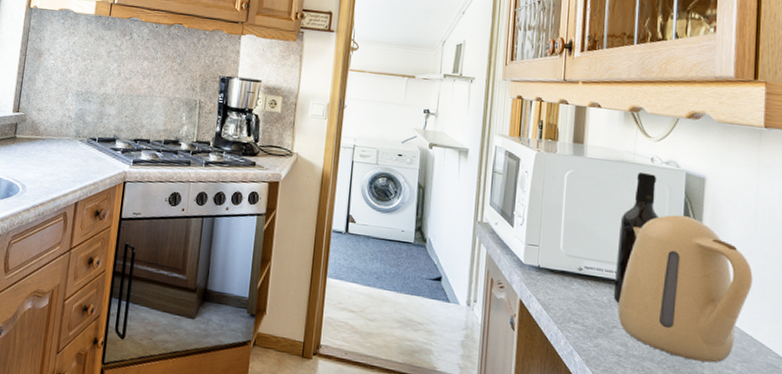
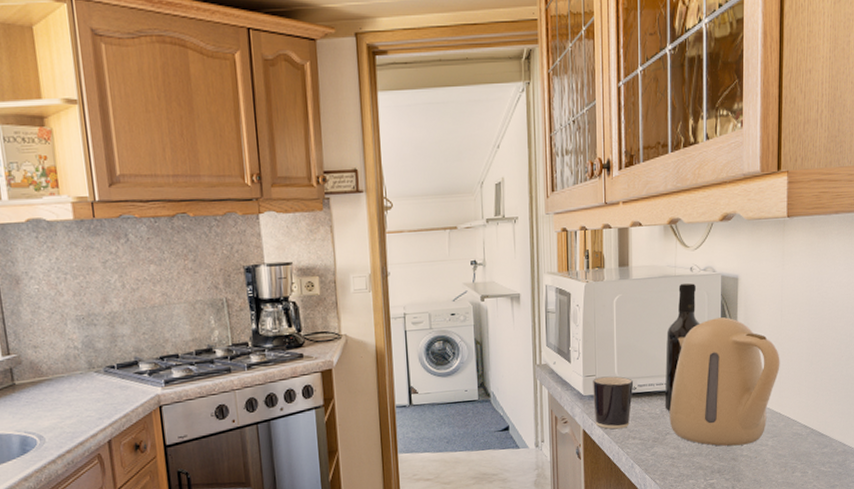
mug: none [533,248,580,309] -> present [593,376,634,430]

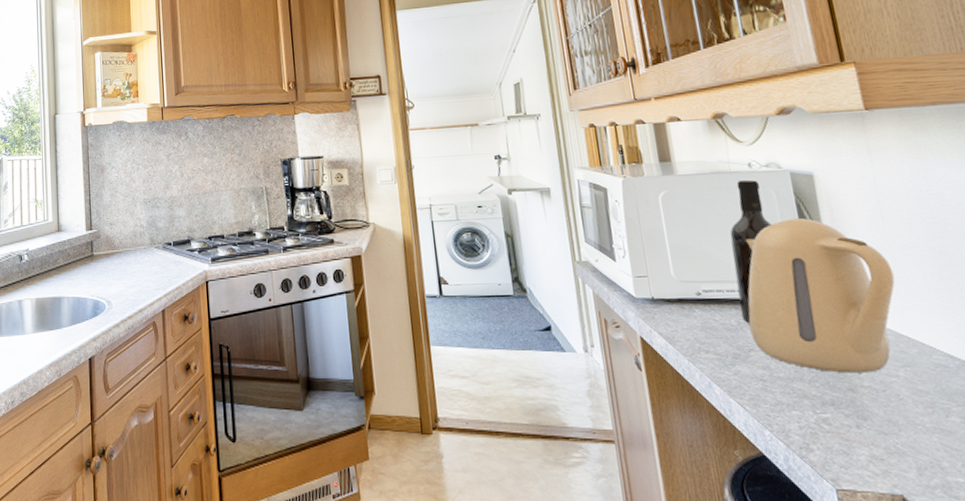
mug: present [593,376,634,430] -> none [645,278,699,340]

